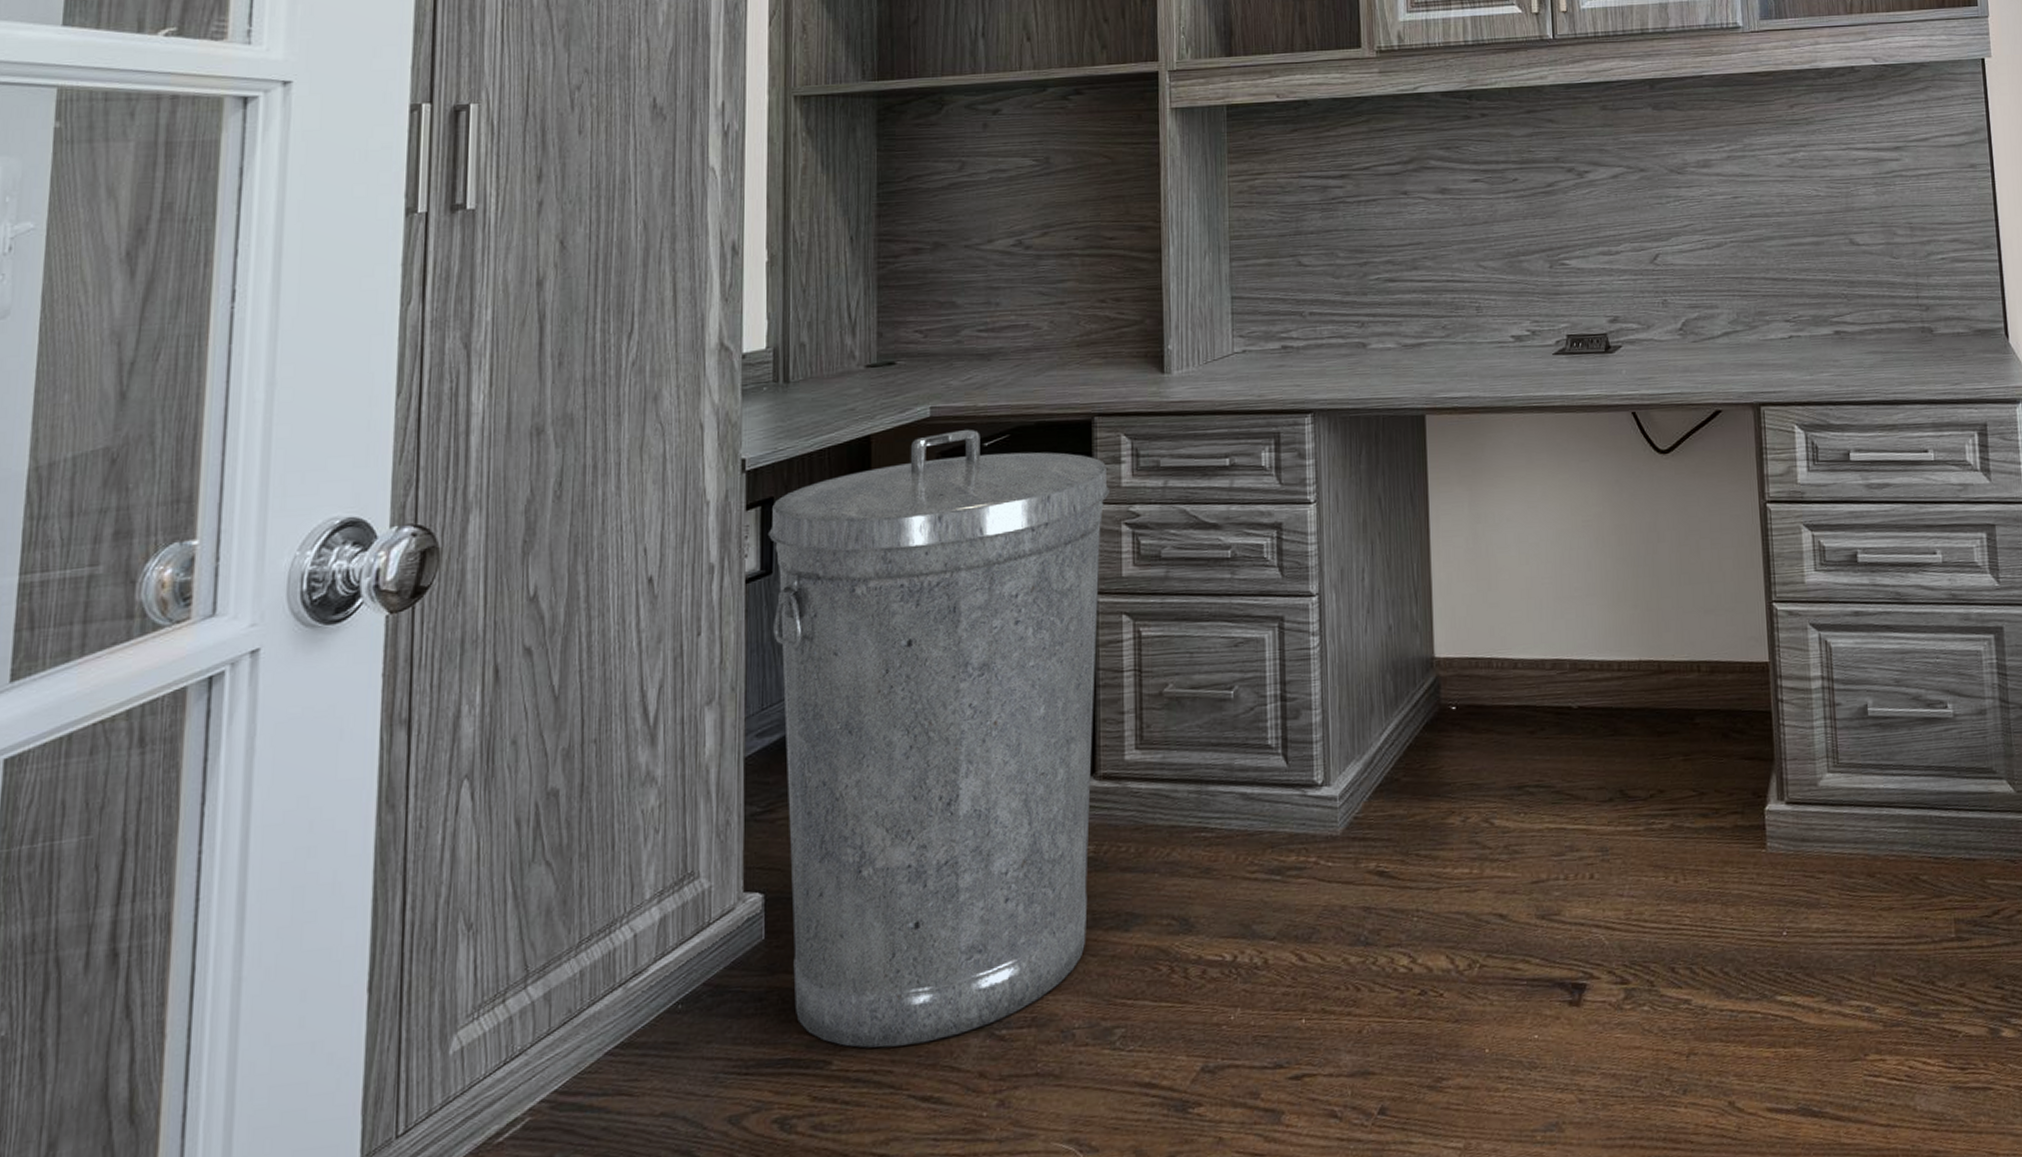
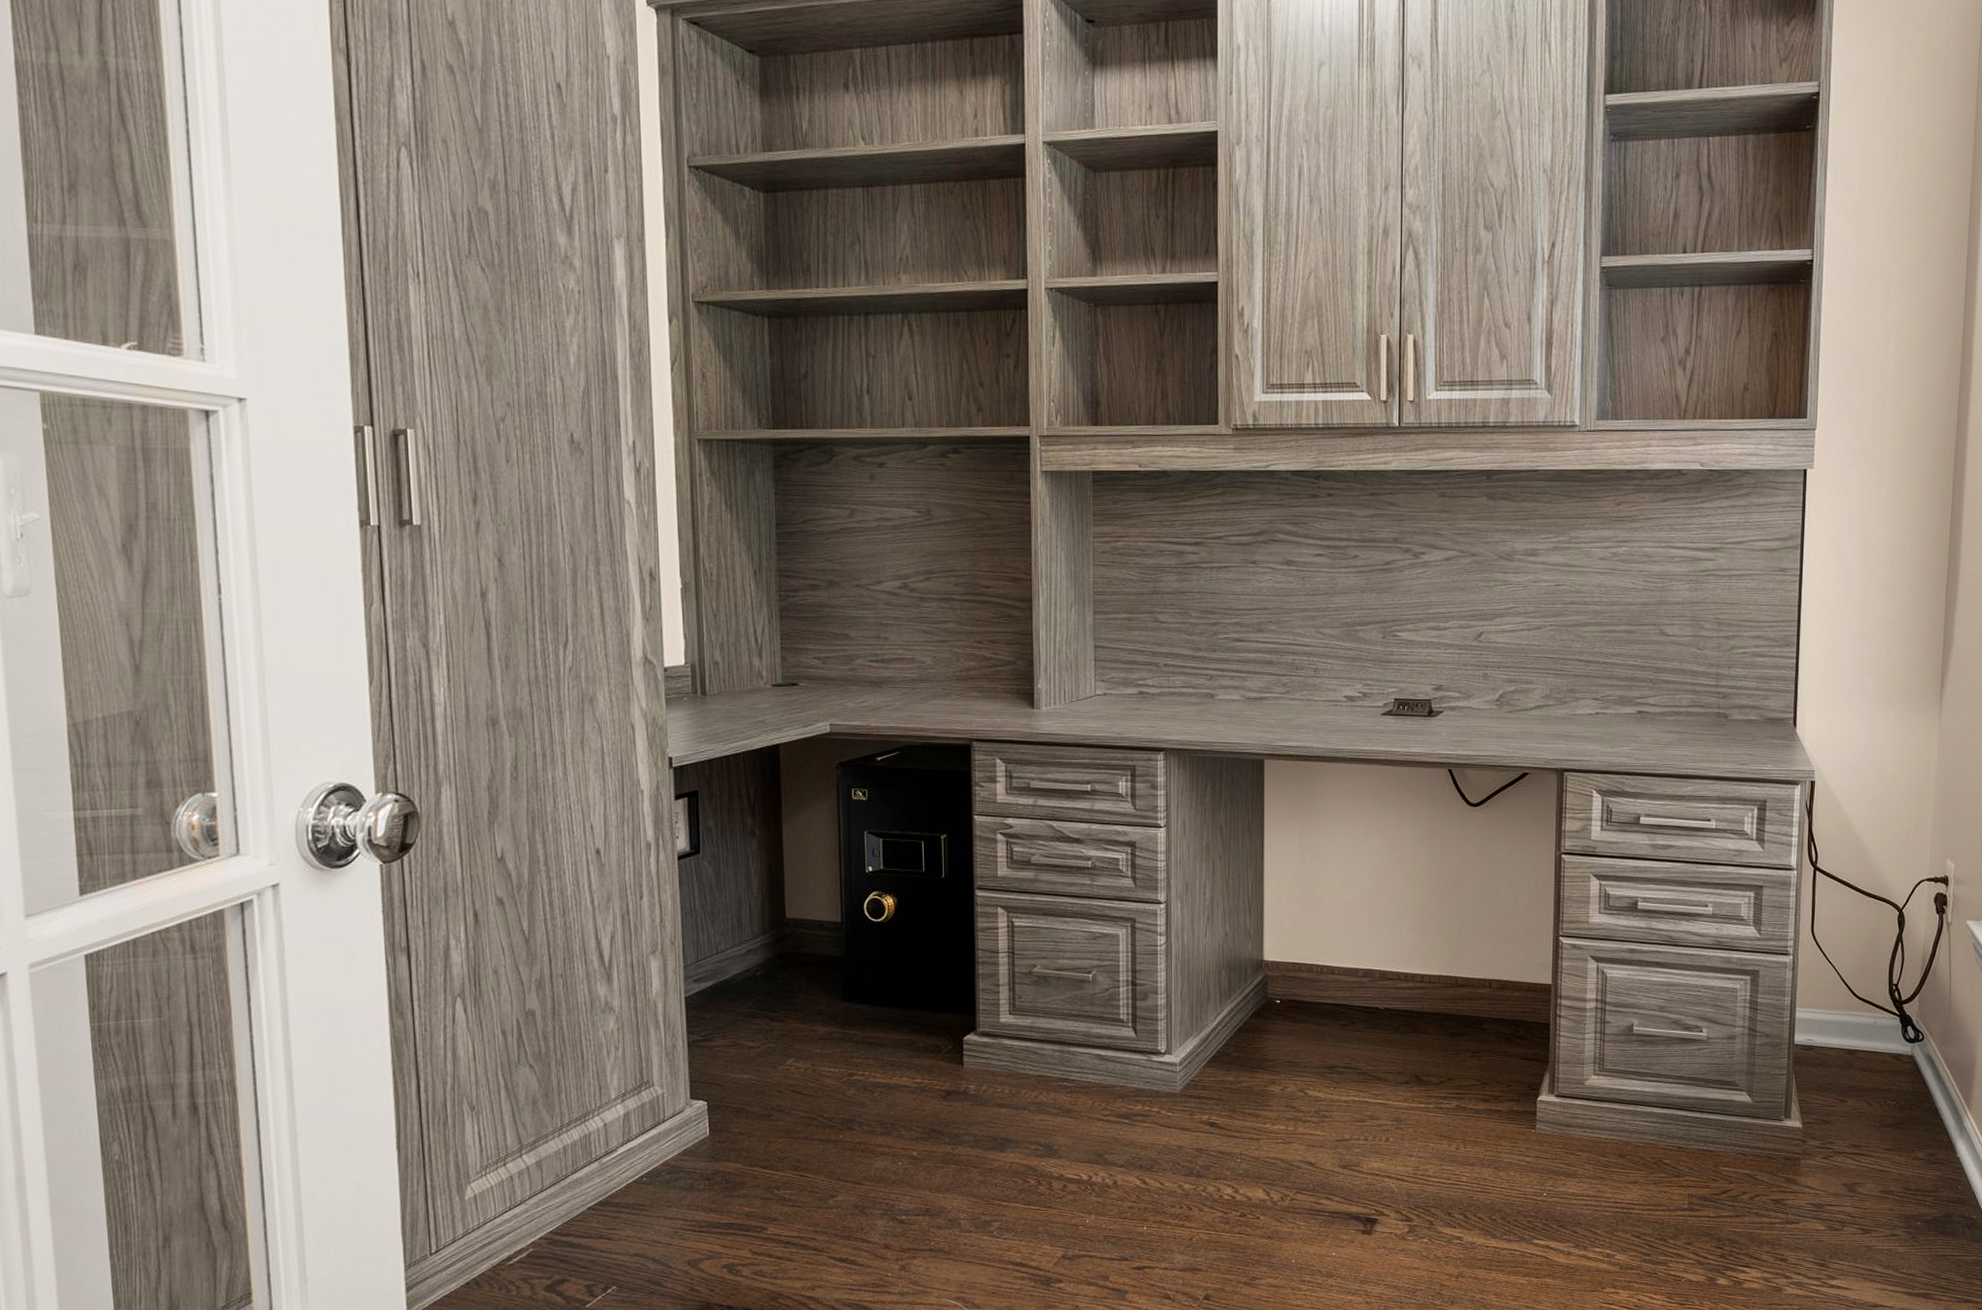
trash can: present [769,429,1109,1048] -> none [695,744,986,1221]

